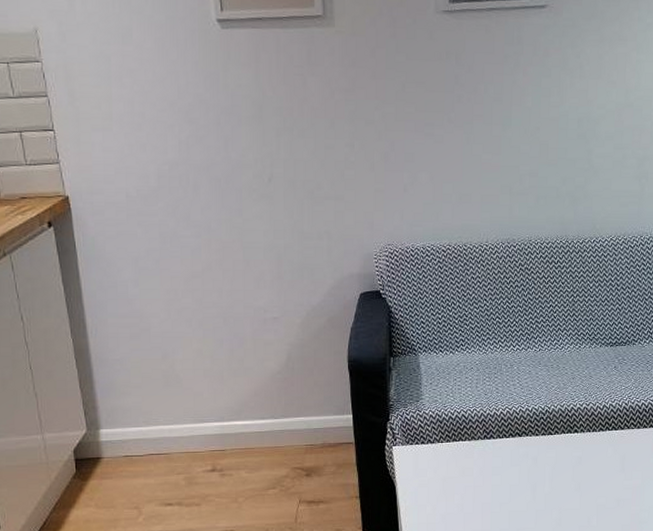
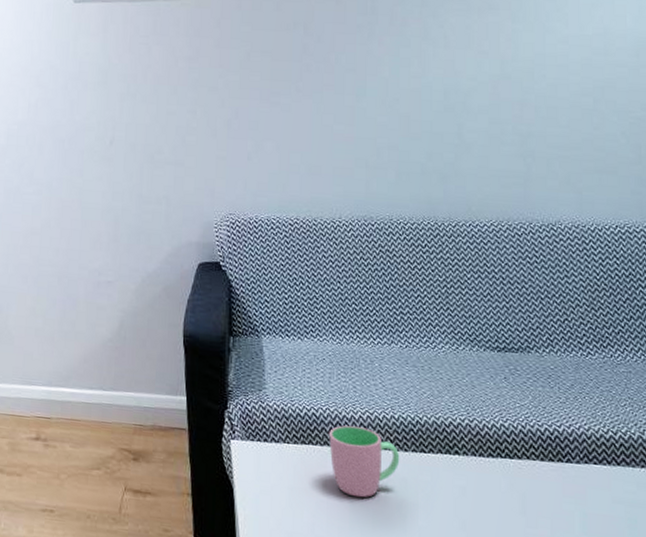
cup: none [476,421,532,478] -> present [329,425,400,498]

